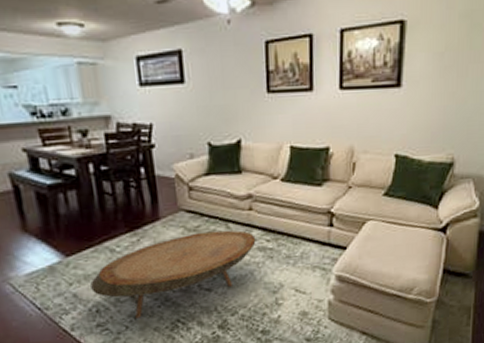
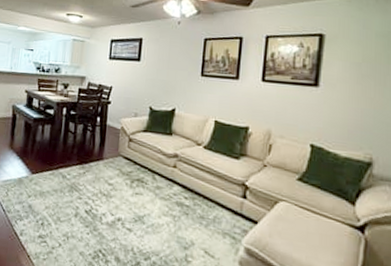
coffee table: present [90,230,256,319] -> none [42,177,176,240]

